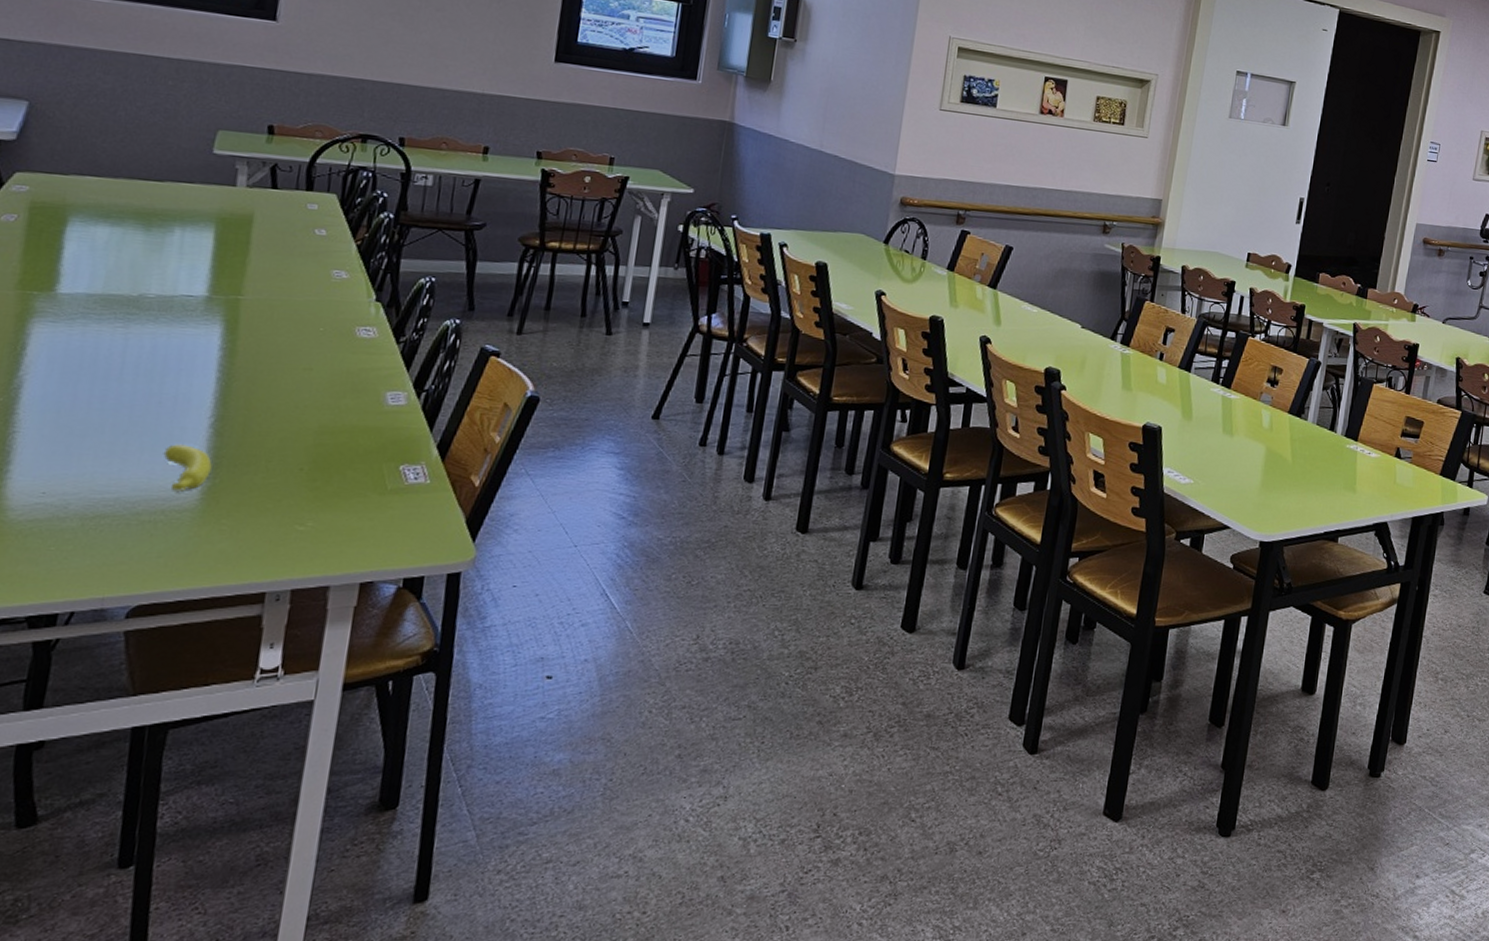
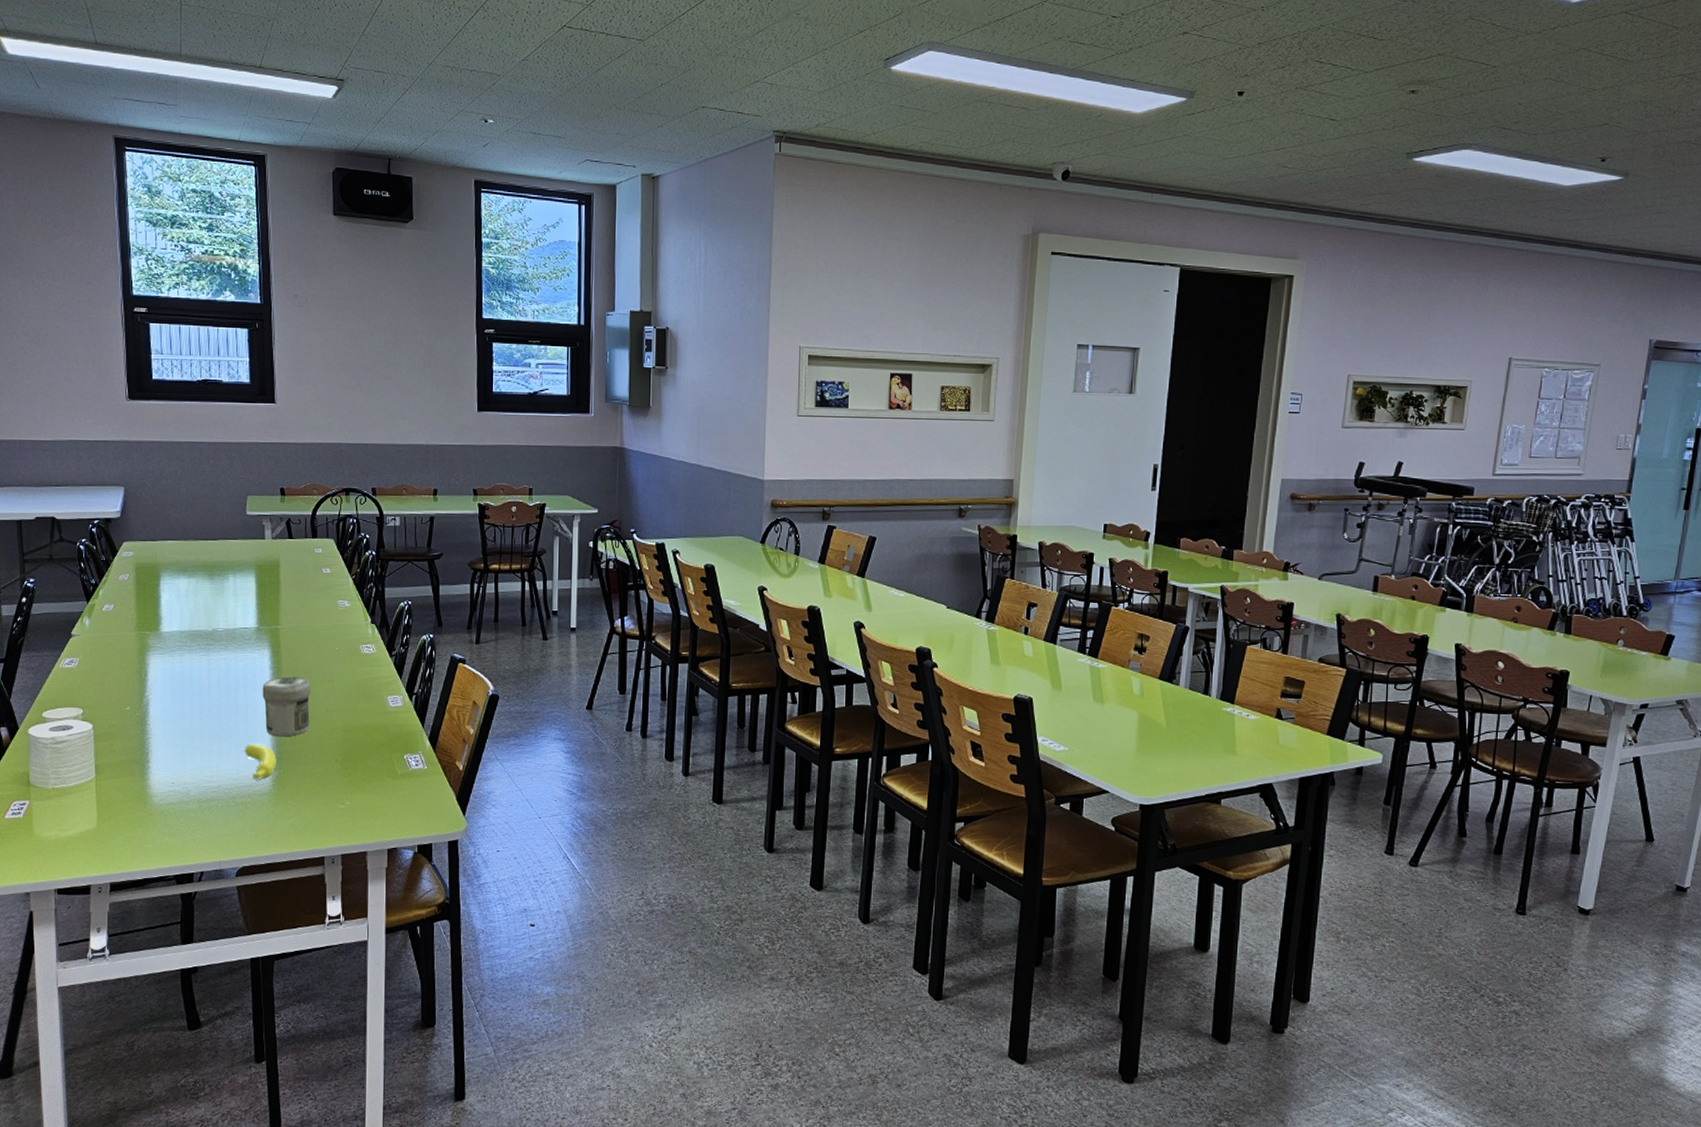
jar: none [201,360,277,438] -> present [262,676,310,737]

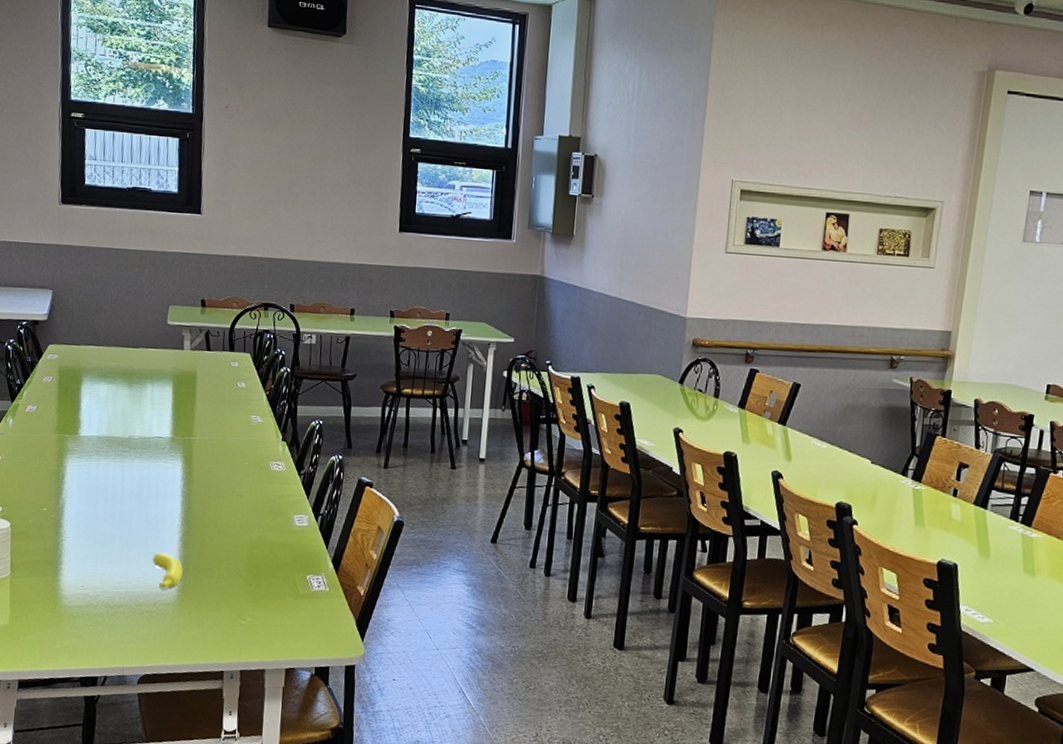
jar: present [262,676,310,737] -> none [172,488,220,549]

